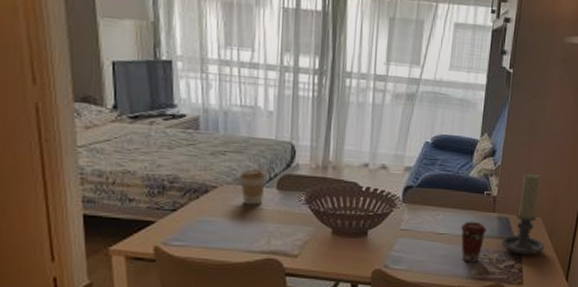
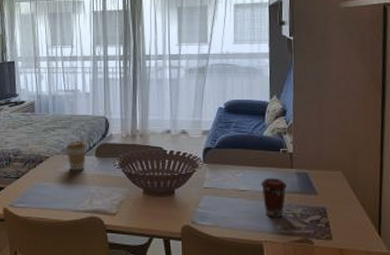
candle holder: present [501,172,545,255] -> none [303,128,350,209]

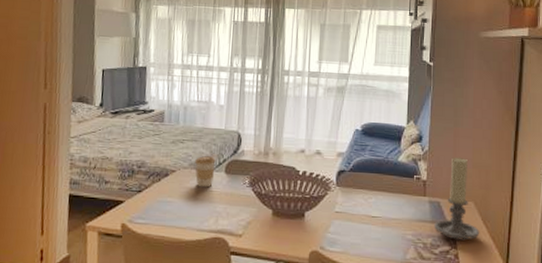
coffee cup: present [260,178,288,218] -> none [392,205,420,247]
candle holder: none [303,128,350,209] -> present [434,156,480,241]

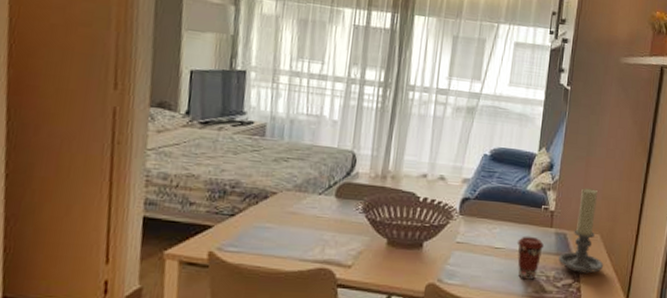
coffee cup: present [195,155,216,188] -> none [300,176,326,213]
coffee cup: none [392,205,420,247] -> present [517,236,545,280]

